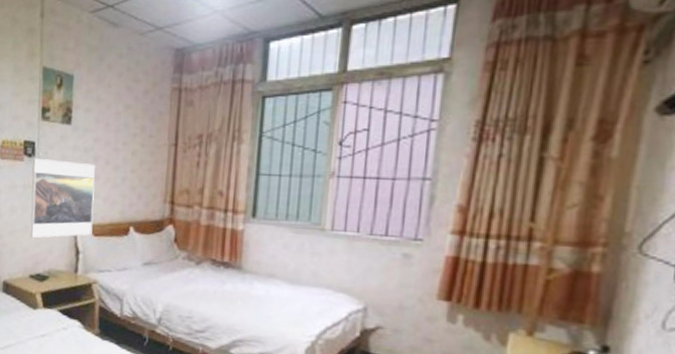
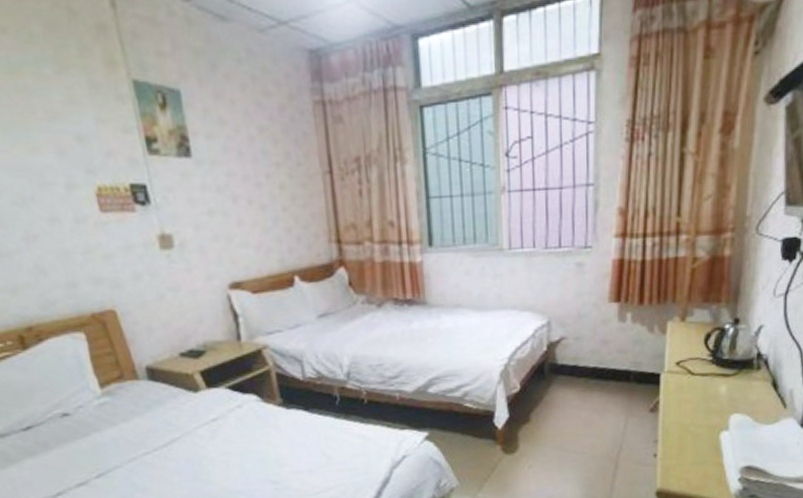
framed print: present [30,157,95,238] -> none [149,205,249,308]

